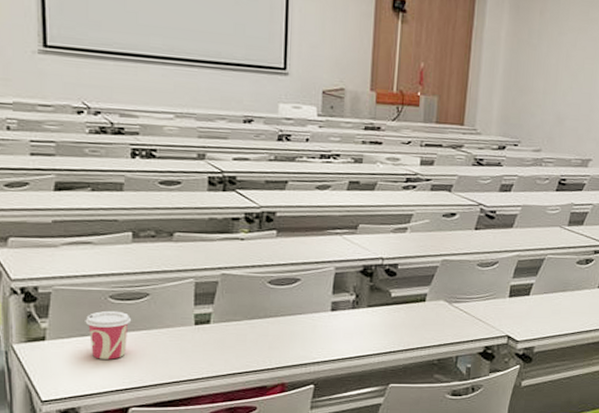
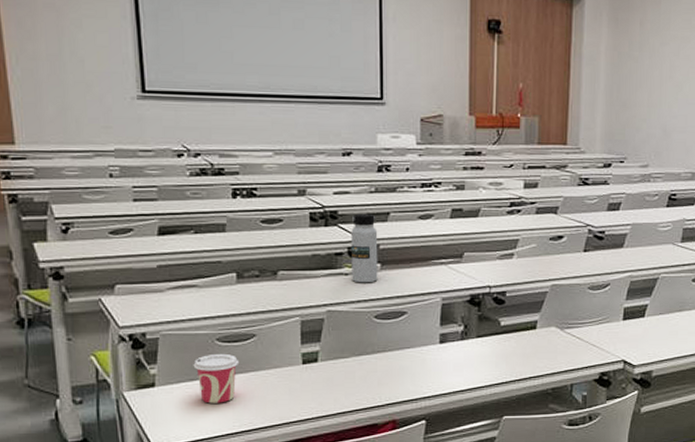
water bottle: none [247,180,275,249] -> present [351,213,378,283]

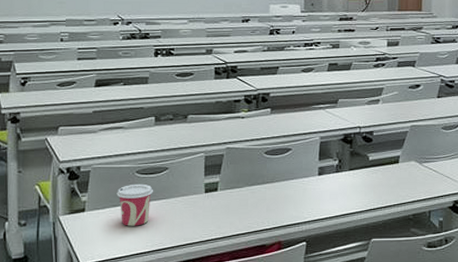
water bottle: present [351,213,378,283] -> none [247,68,269,125]

